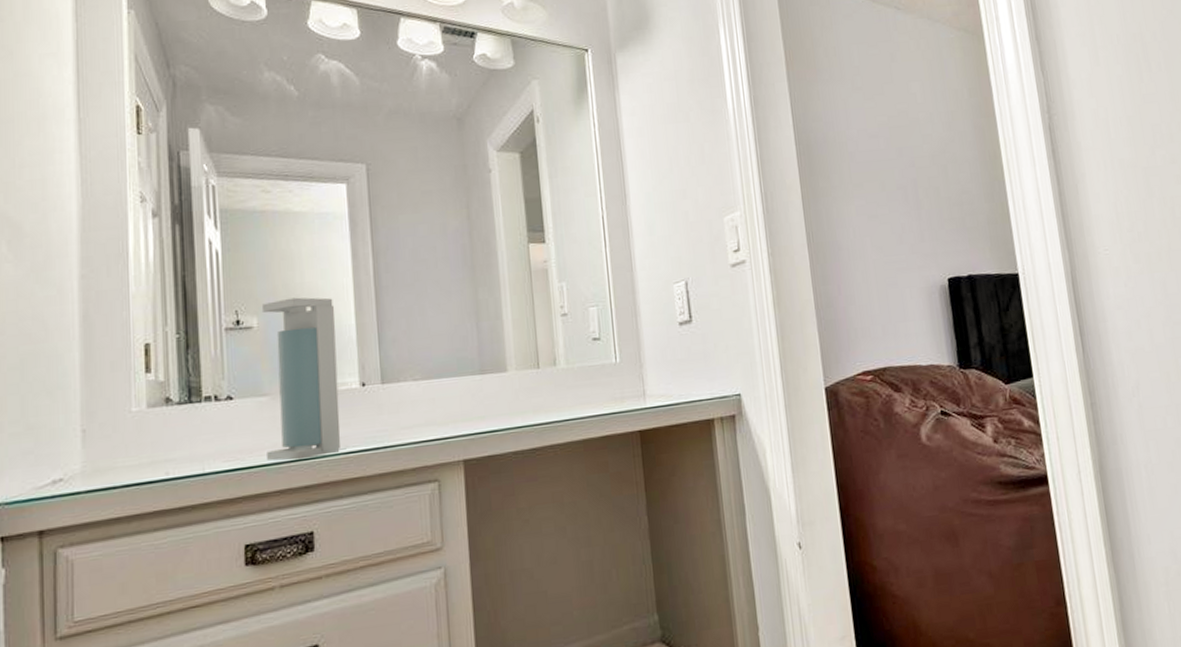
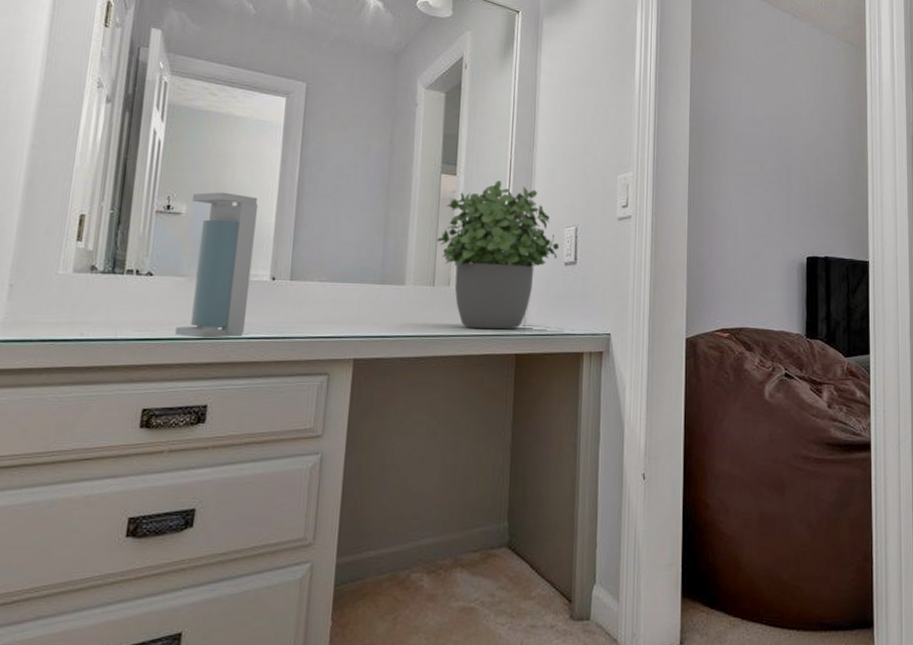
potted plant: none [534,242,671,409] -> present [436,181,560,330]

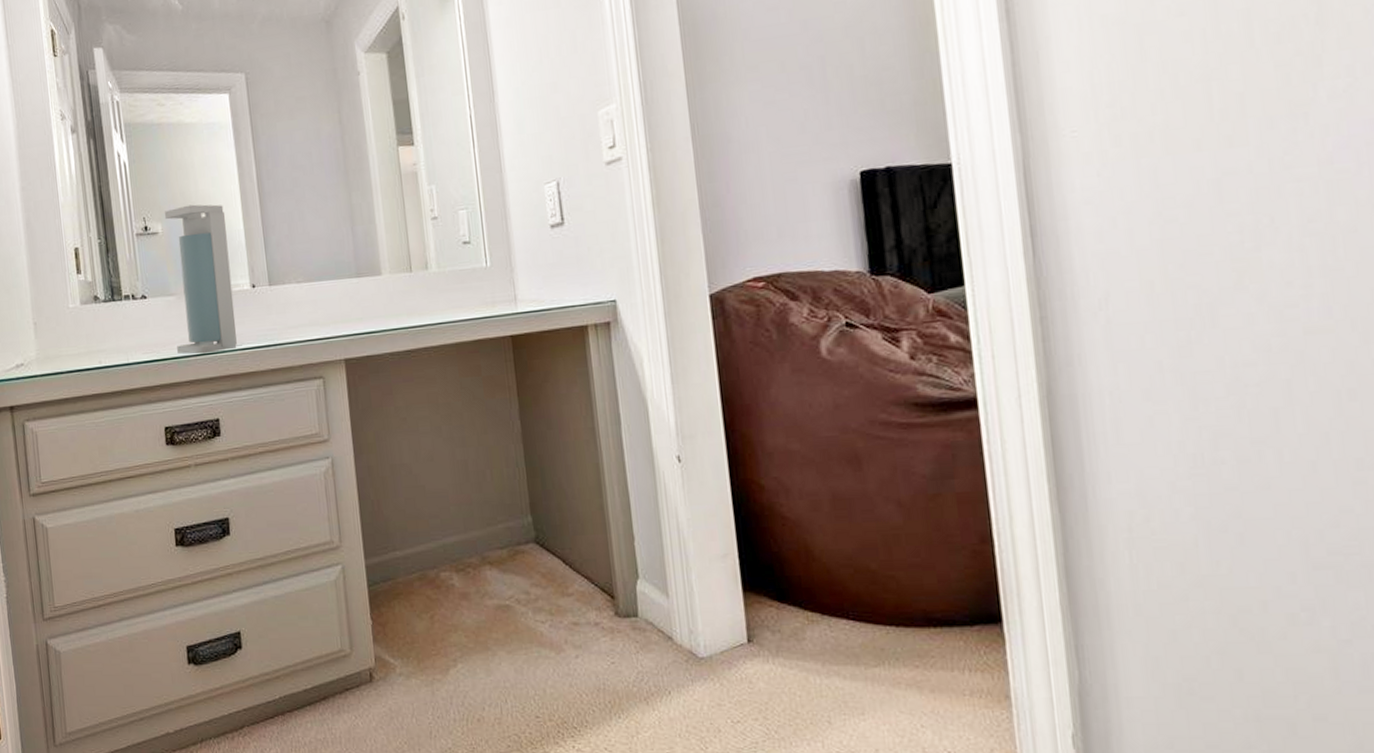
potted plant: present [436,181,560,330] -> none [405,142,542,313]

